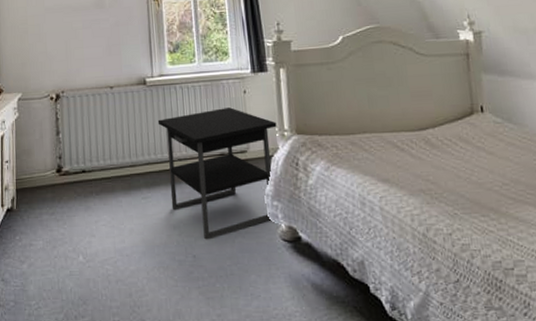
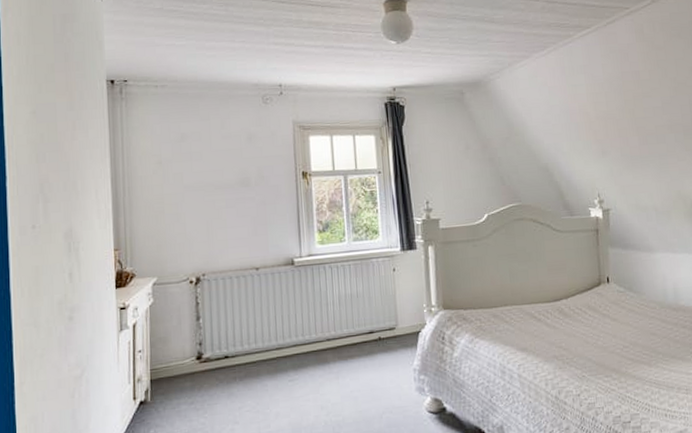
nightstand: present [157,107,277,240] -> none [306,286,425,418]

